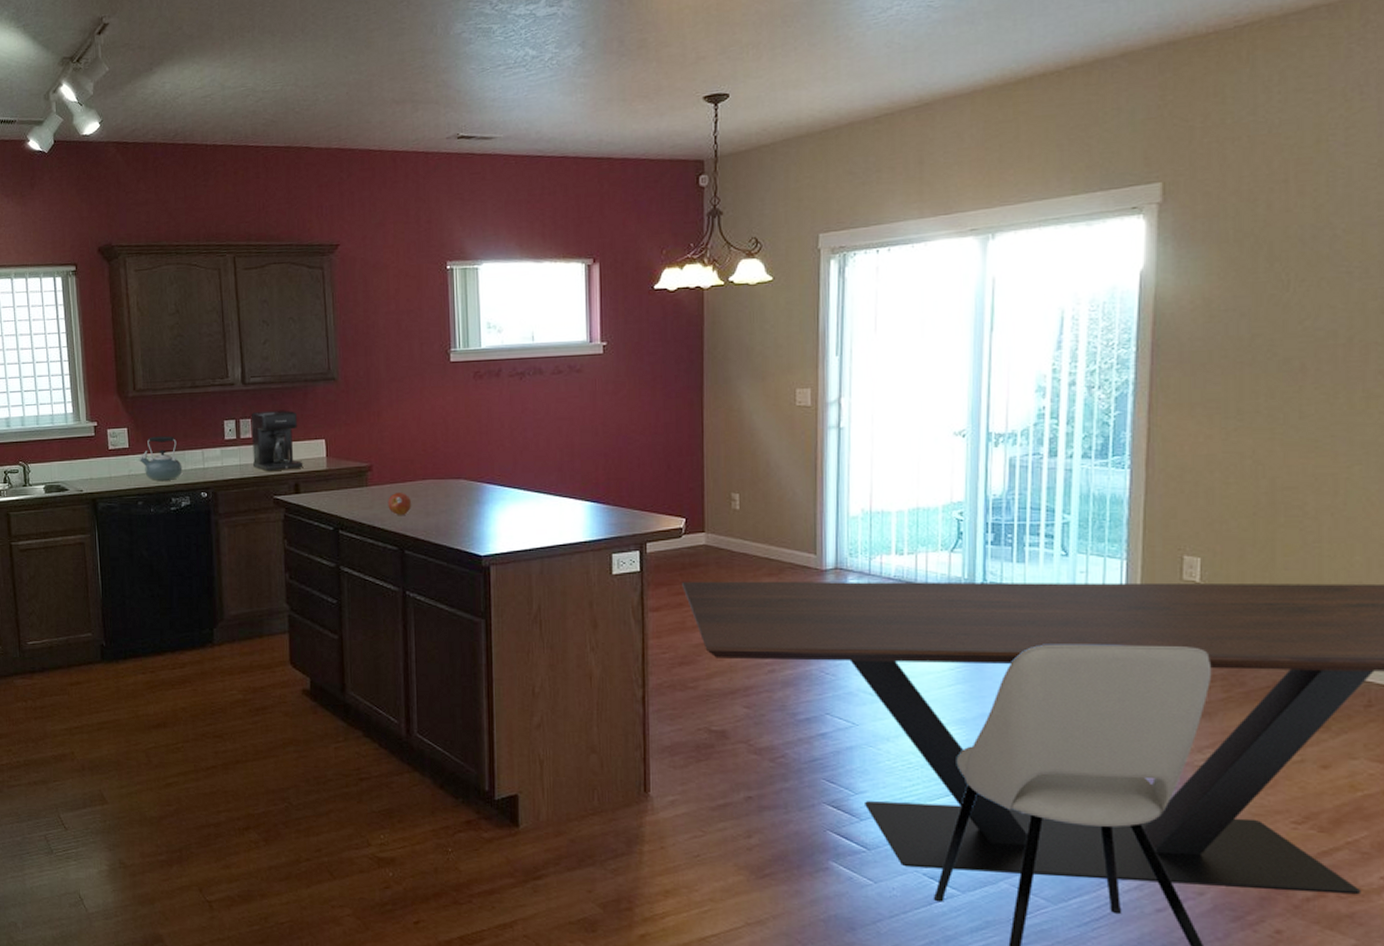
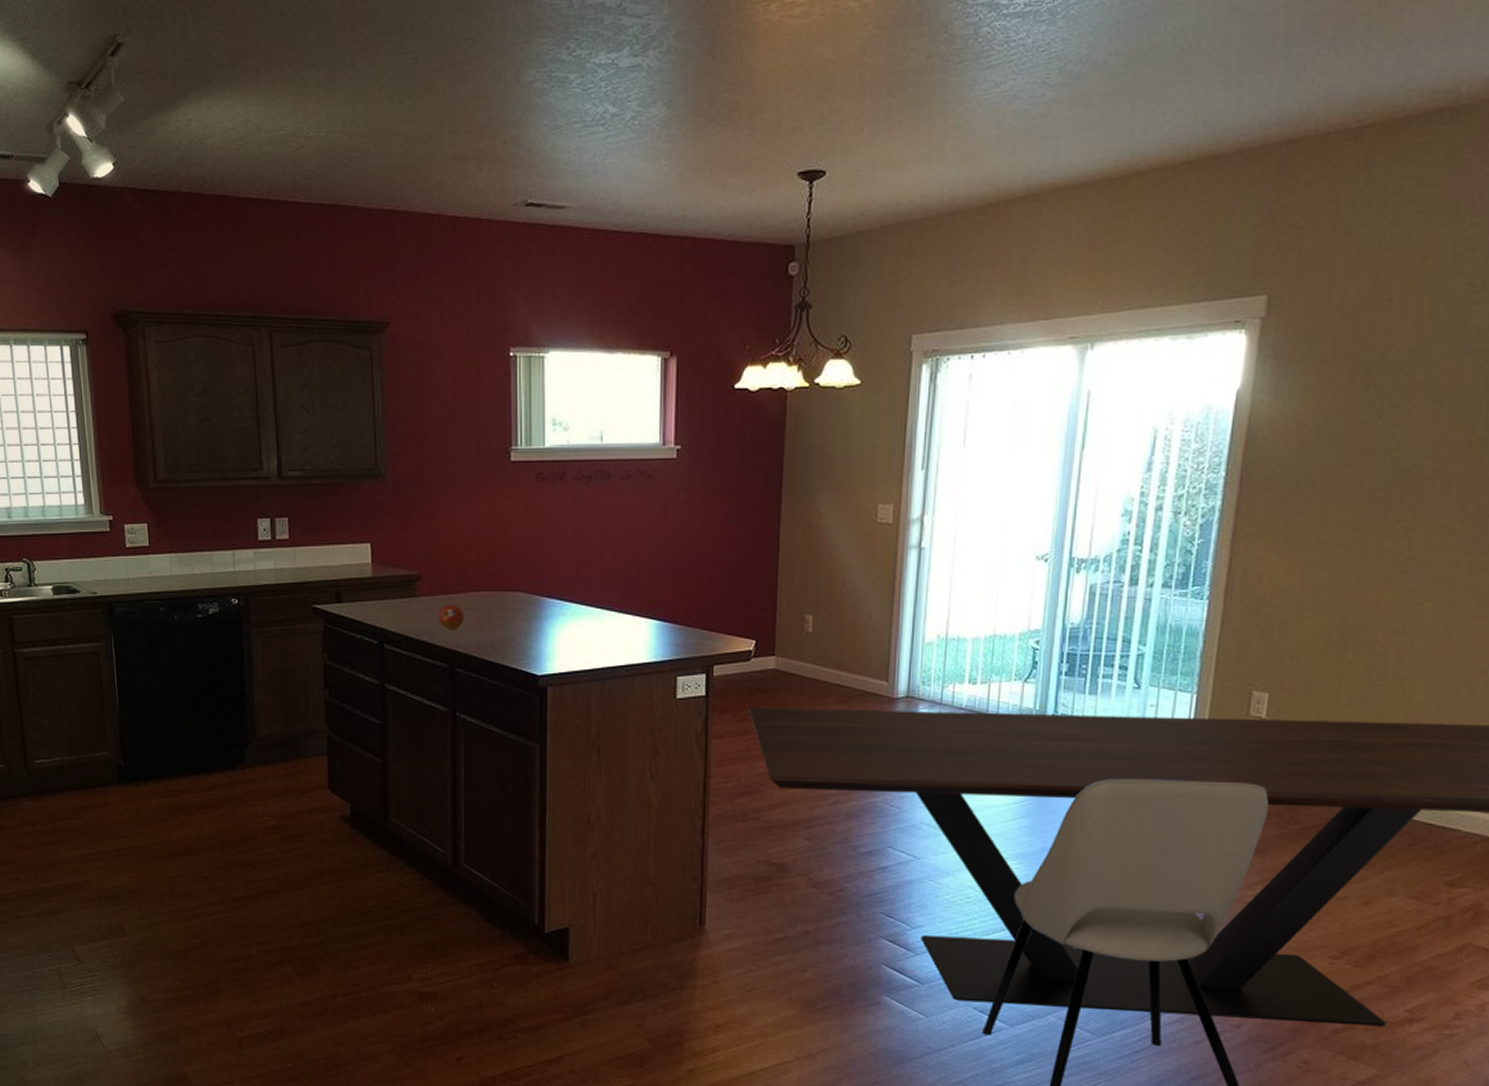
kettle: present [138,436,183,481] -> none [160,534,210,584]
coffee maker: present [251,410,303,472] -> none [287,509,346,578]

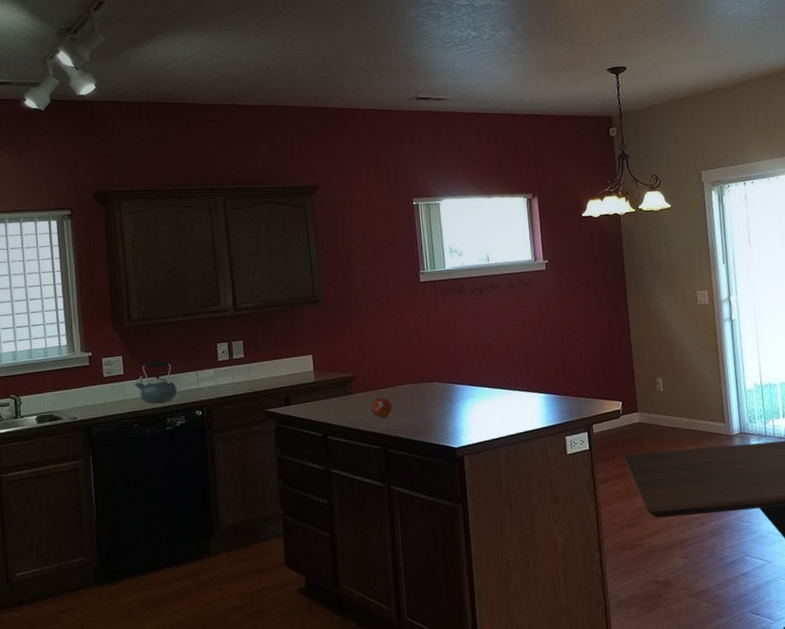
kettle: none [160,534,210,584] -> present [134,360,177,404]

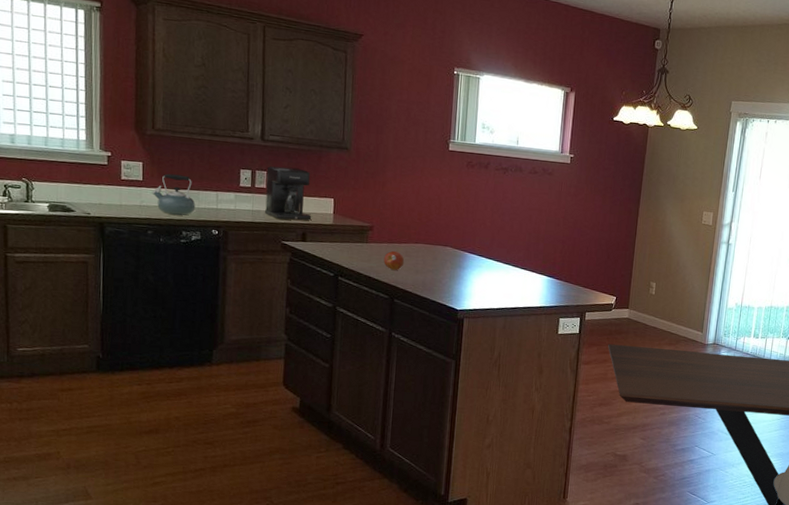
coffee maker: none [242,330,293,388] -> present [264,166,312,221]

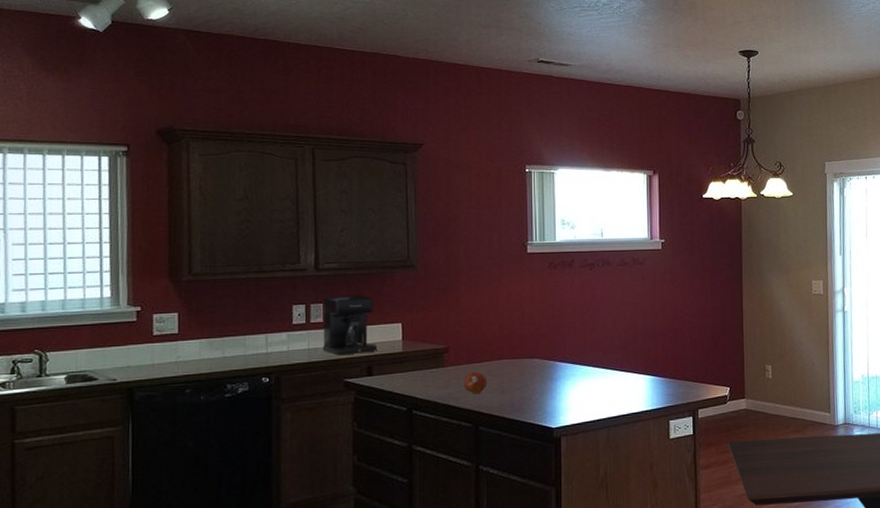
kettle: present [152,173,196,216] -> none [189,320,242,367]

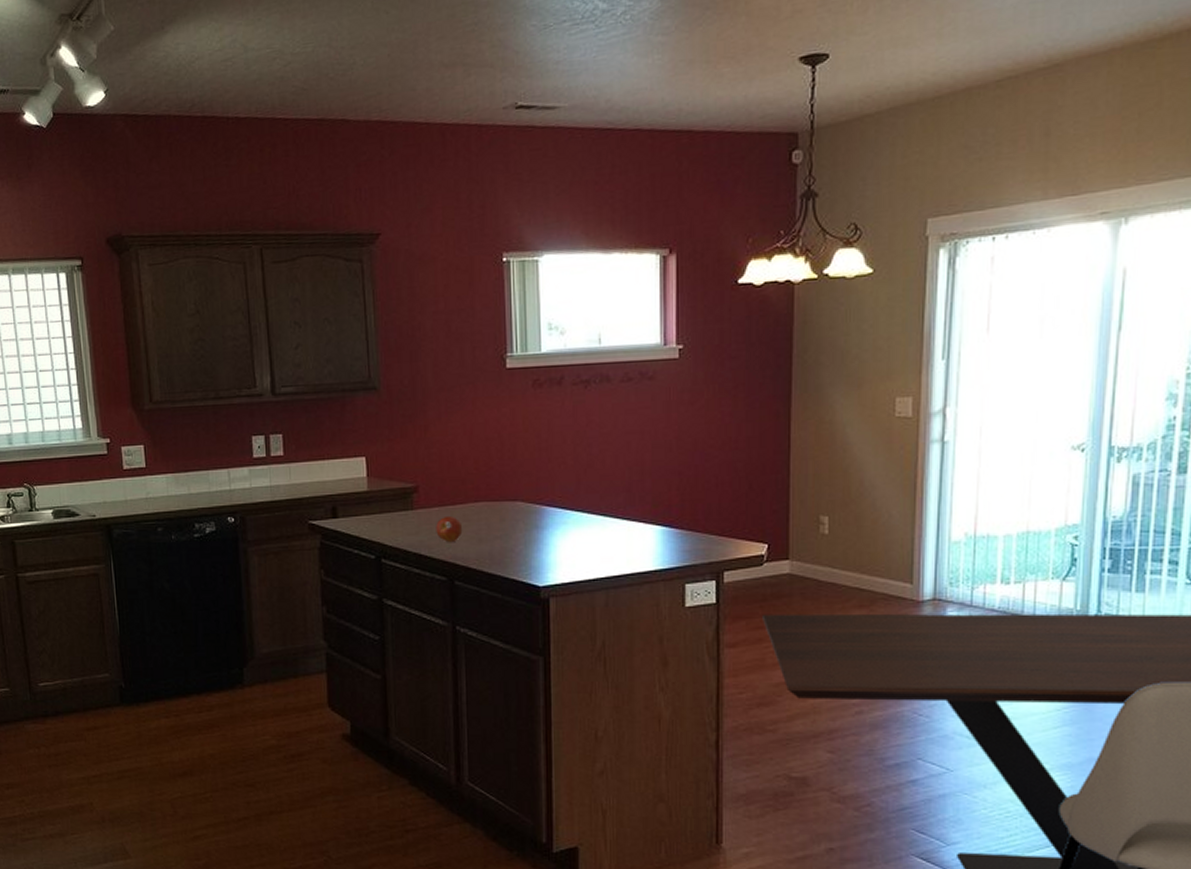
coffee maker: present [322,295,378,356] -> none [282,423,341,494]

